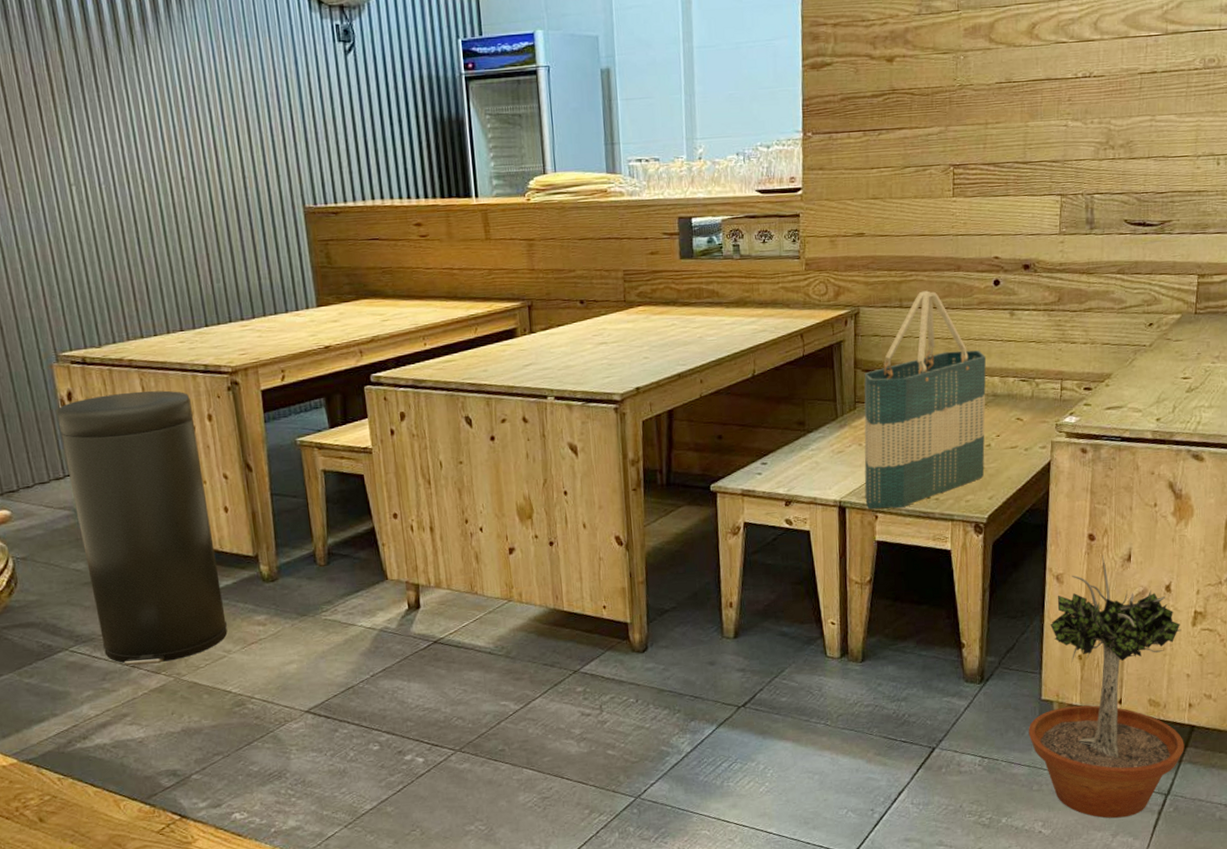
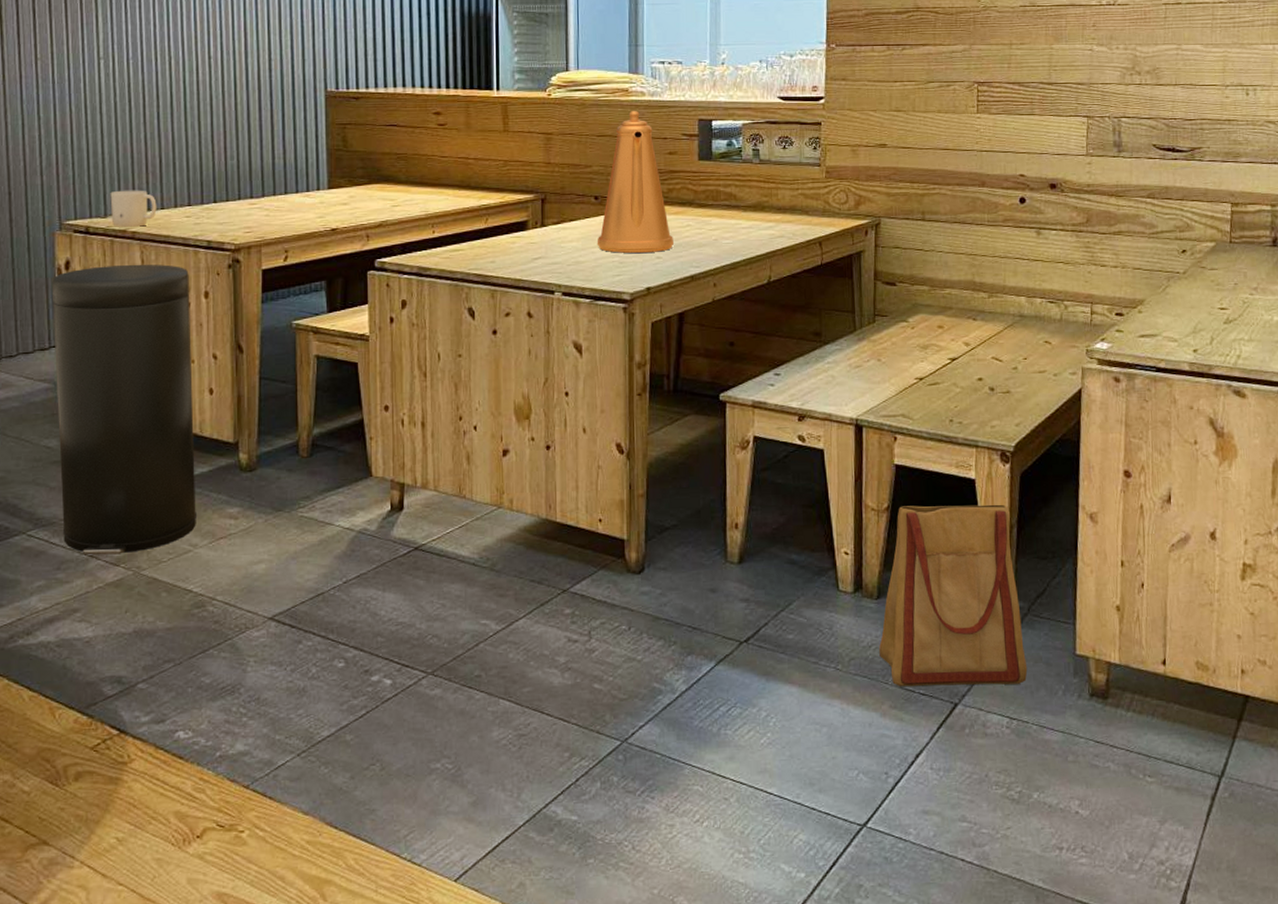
mug: none [101,317,150,357] -> present [110,190,157,228]
coffee pot: none [585,211,660,356] -> present [597,110,674,253]
tote bag: present [864,290,987,509] -> none [883,205,1012,430]
shopping bag: none [864,571,998,737] -> present [879,504,1028,687]
potted tree: present [1028,555,1185,819] -> none [1061,494,1239,802]

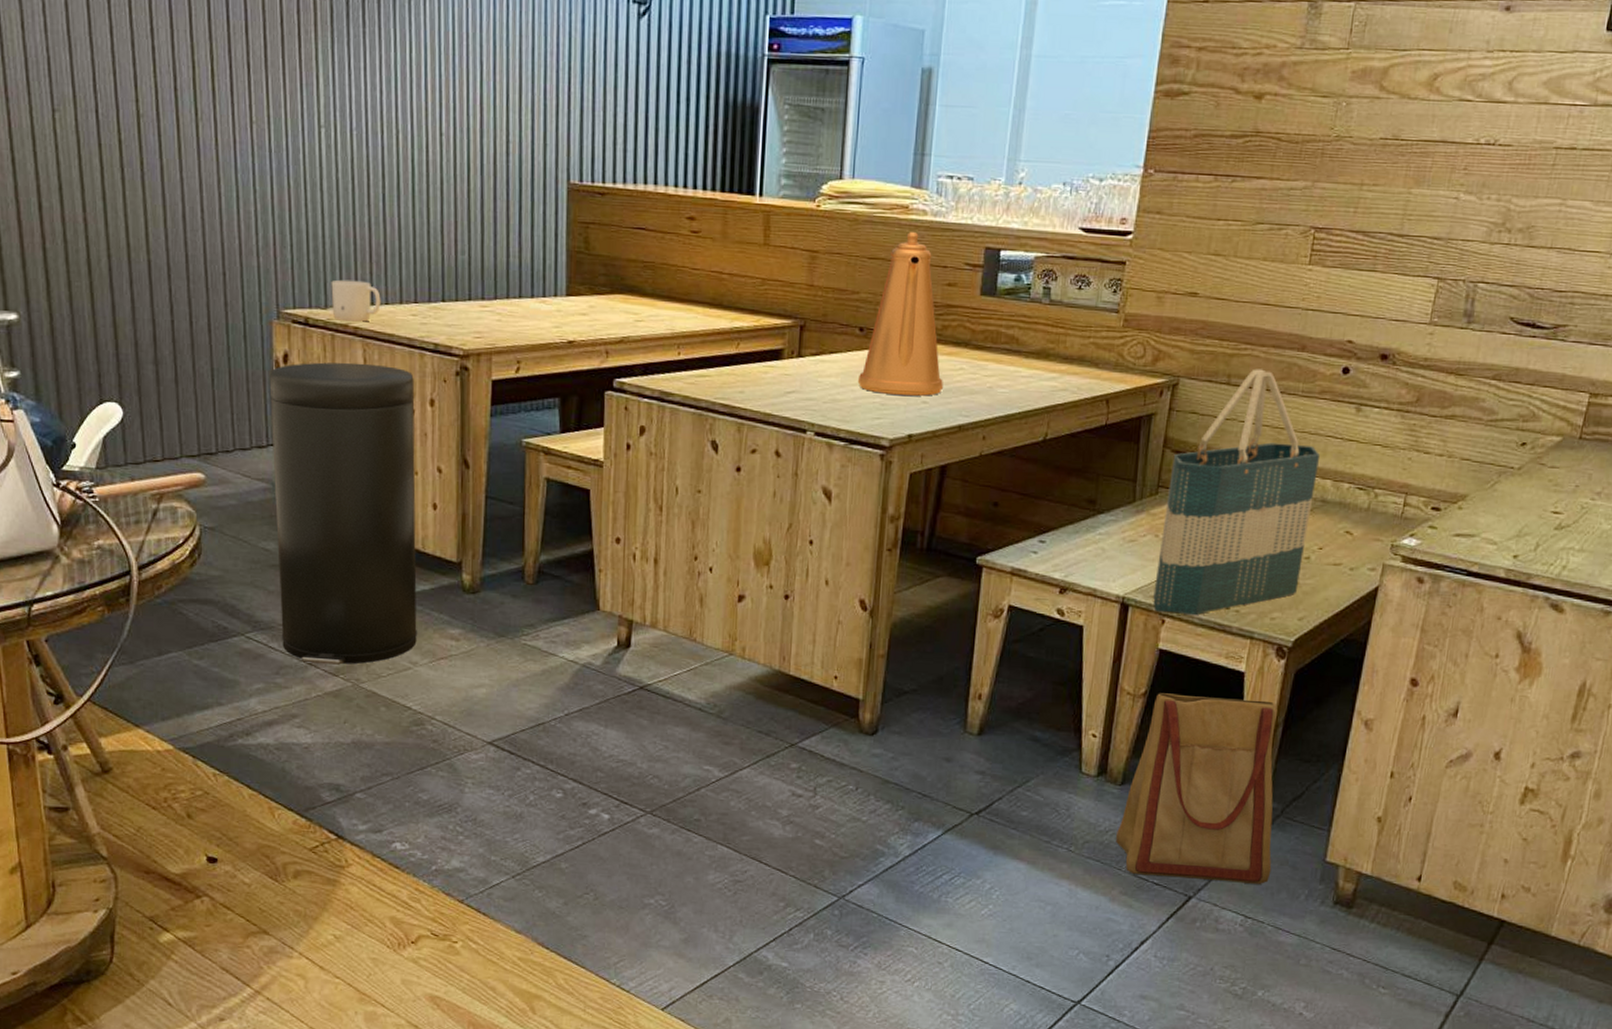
tote bag: none [883,205,1012,430] -> present [1153,369,1321,615]

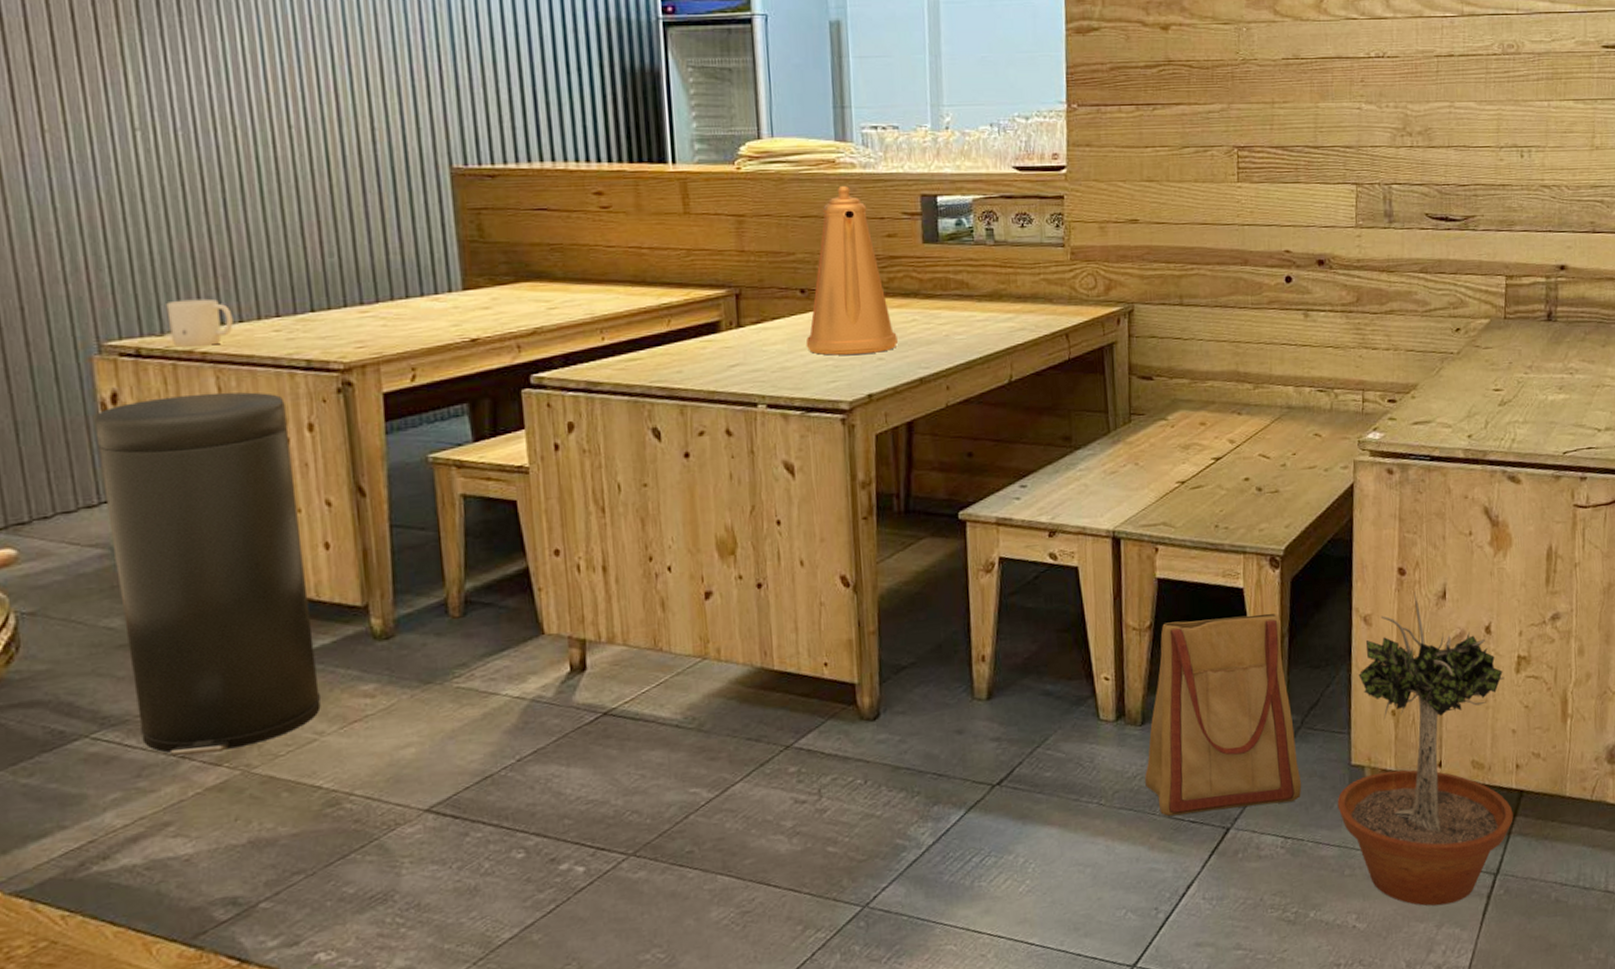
tote bag: present [1153,369,1321,615] -> none [1140,286,1280,540]
potted tree: none [1304,705,1506,1014] -> present [1337,592,1513,906]

